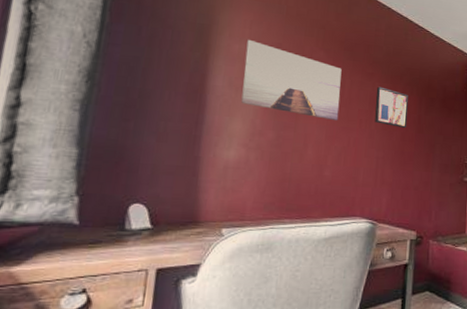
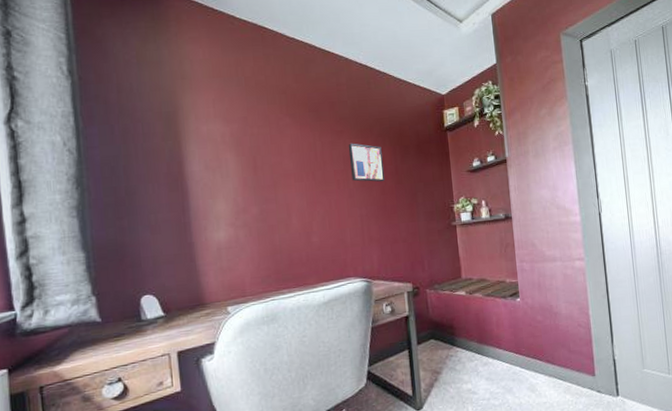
wall art: present [241,39,342,121] -> none [213,118,316,186]

